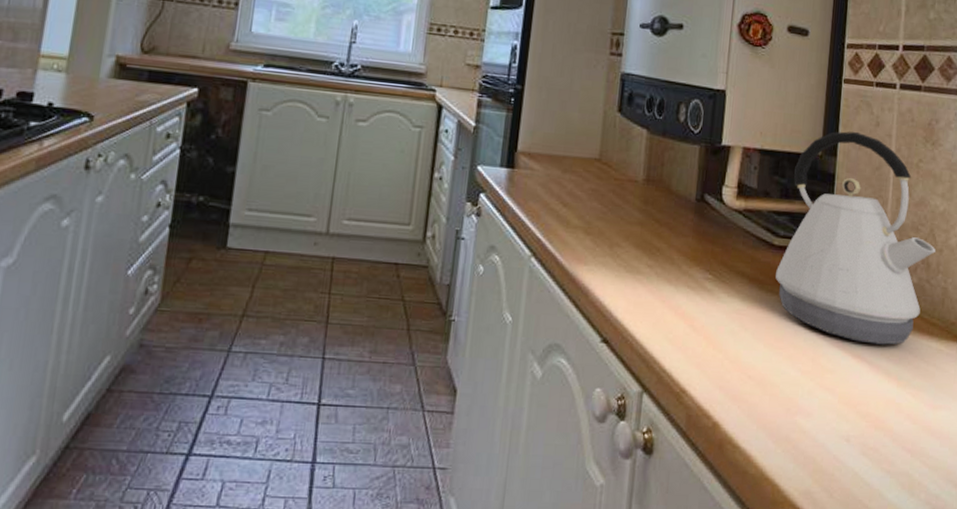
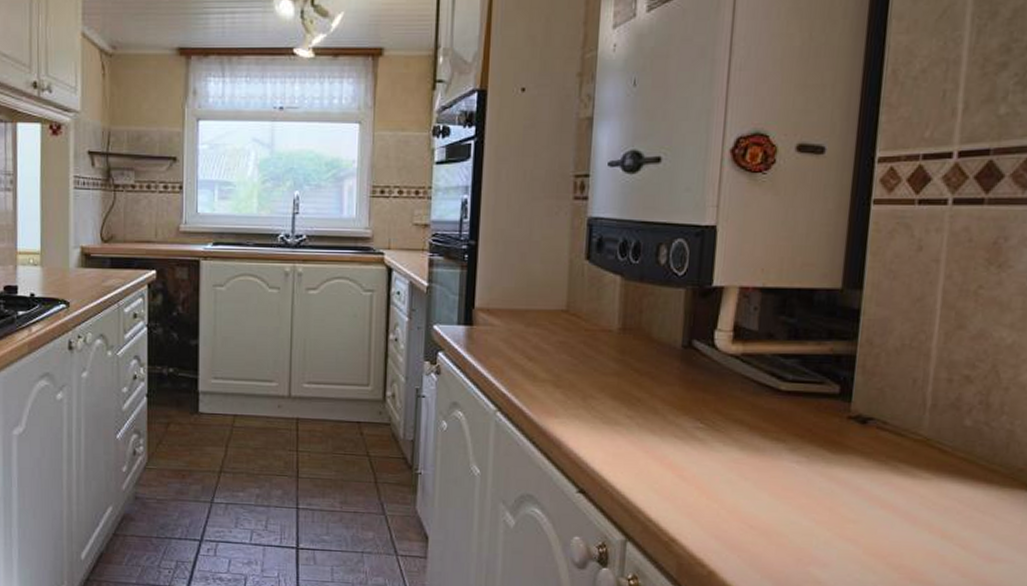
kettle: present [775,131,936,345] -> none [782,260,999,494]

